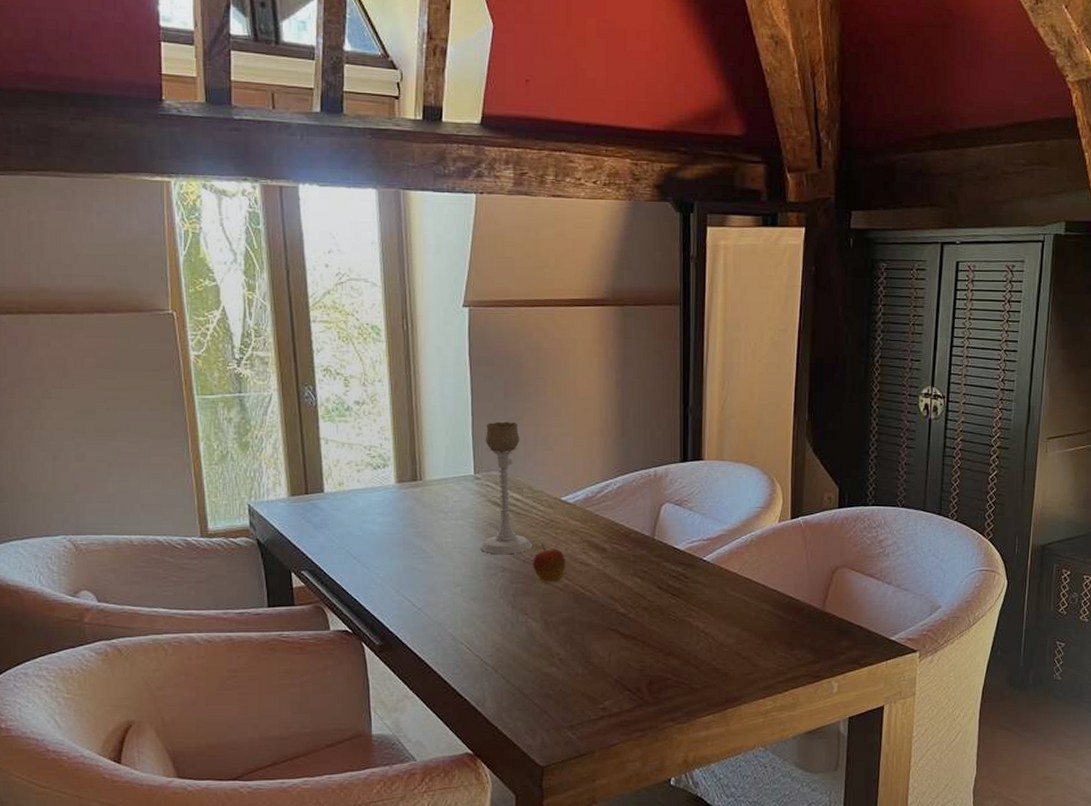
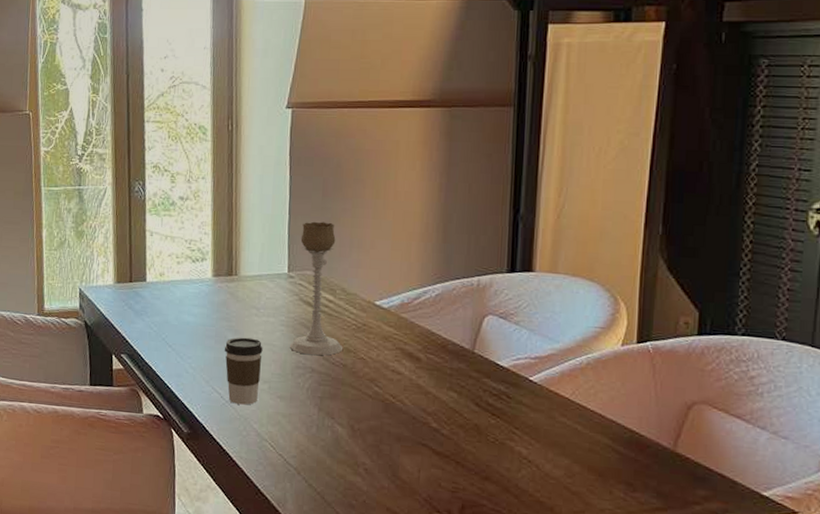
coffee cup: none [413,542,453,610] -> present [224,337,263,405]
fruit: present [533,543,566,583] -> none [342,346,377,389]

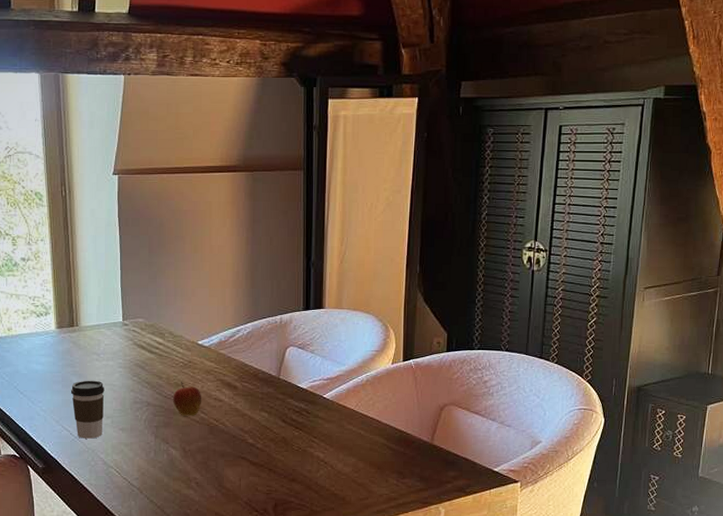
candle holder: present [289,221,342,356] -> none [127,275,172,391]
fruit: none [342,346,377,389] -> present [173,381,202,416]

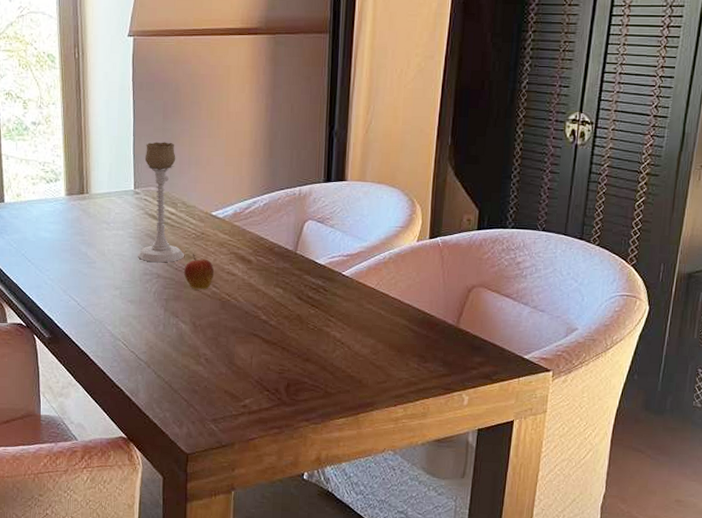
coffee cup: present [70,380,105,439] -> none [79,249,114,310]
candle holder: none [127,275,172,391] -> present [137,142,184,263]

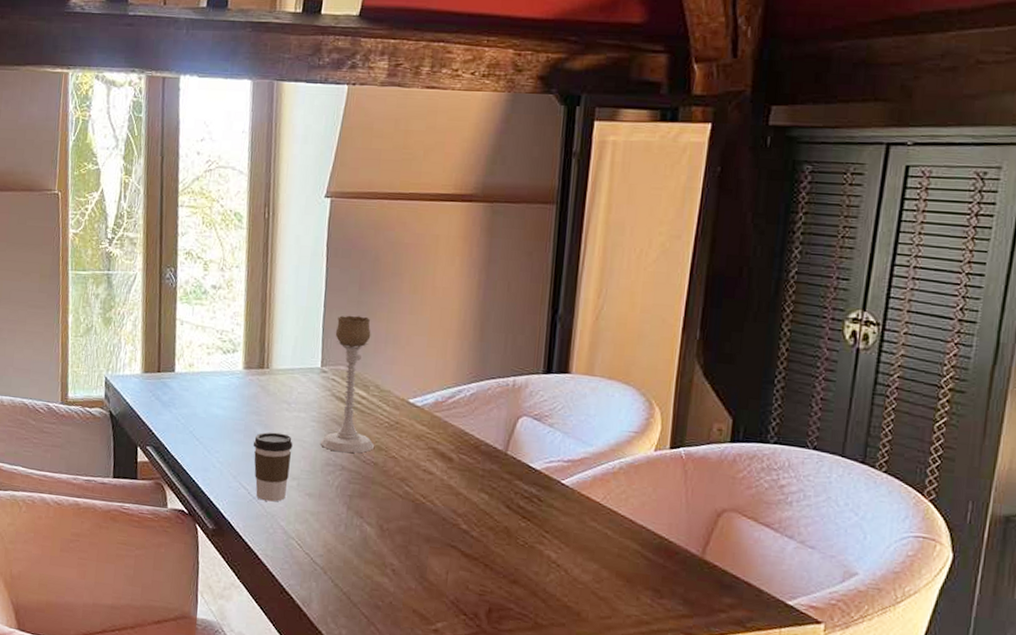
coffee cup: none [79,249,114,310] -> present [253,432,293,502]
fruit: present [184,253,215,290] -> none [373,444,409,489]

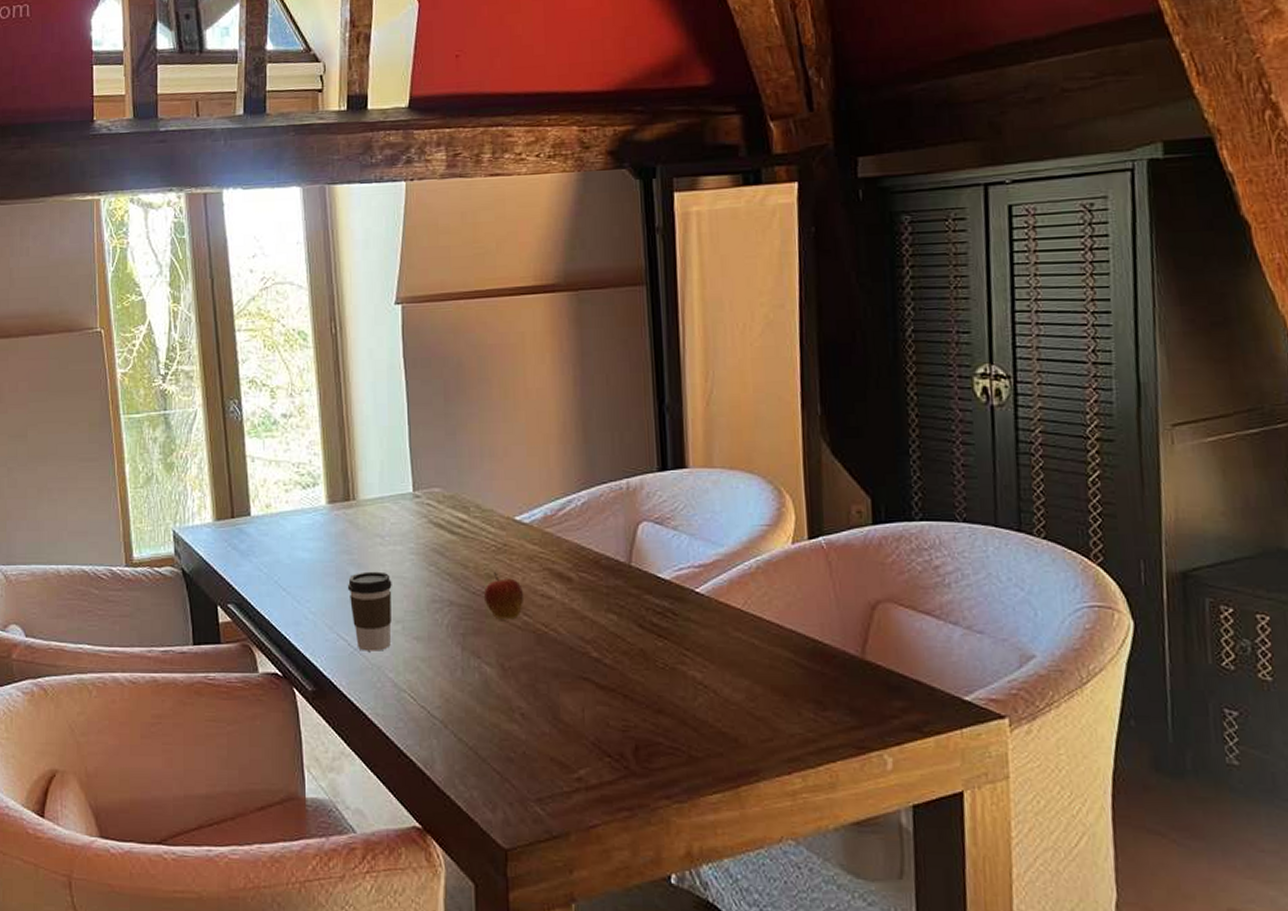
candle holder: present [320,315,374,453] -> none [422,430,483,586]
fruit: none [373,444,409,489] -> present [484,571,525,620]

